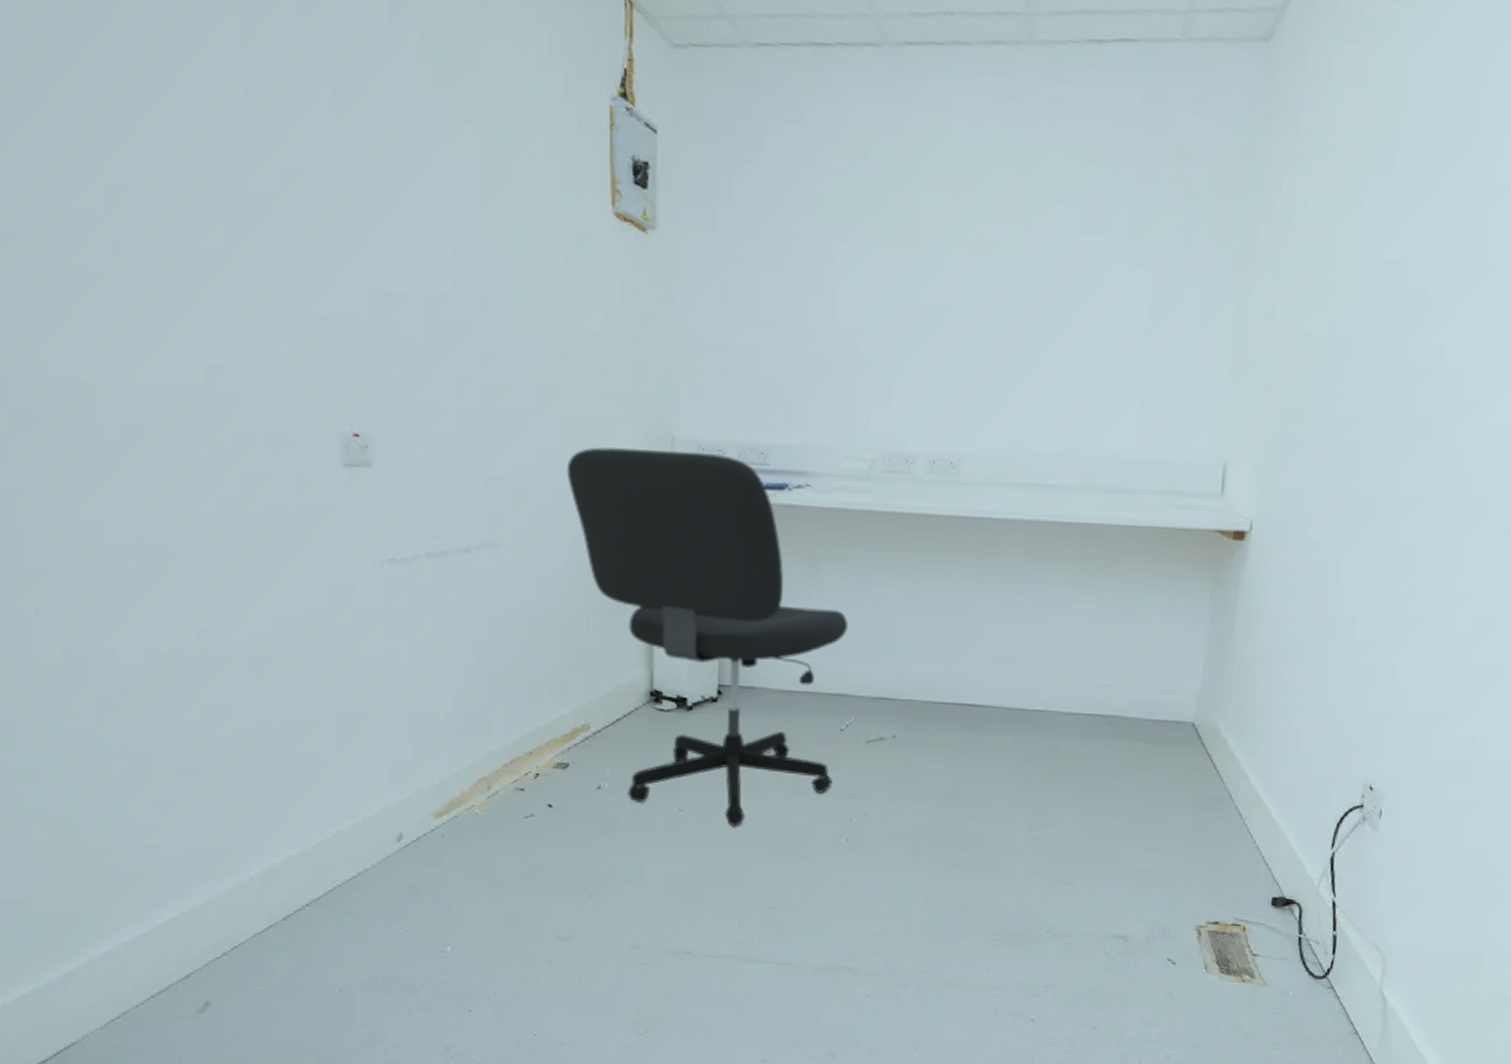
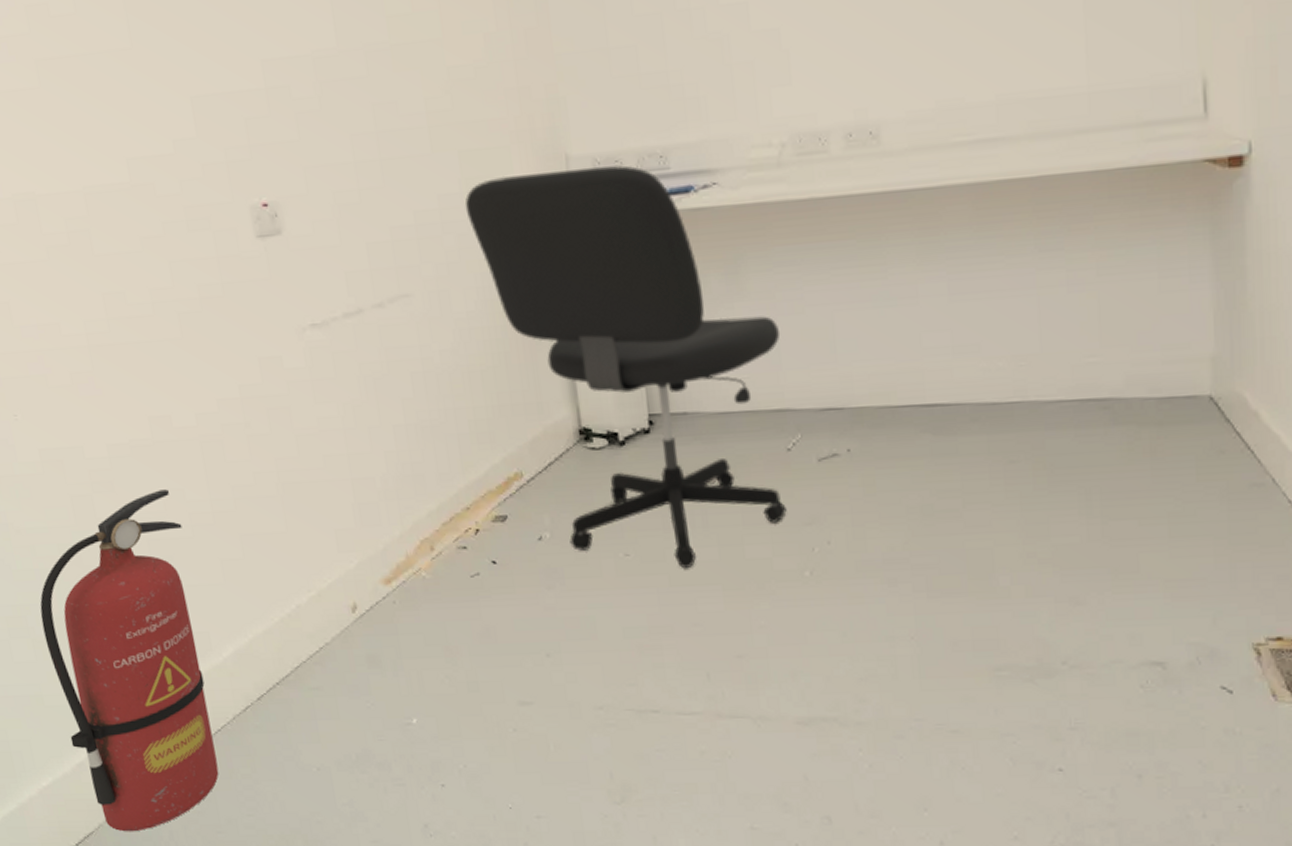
fire extinguisher: none [41,703,230,1044] -> present [39,489,219,832]

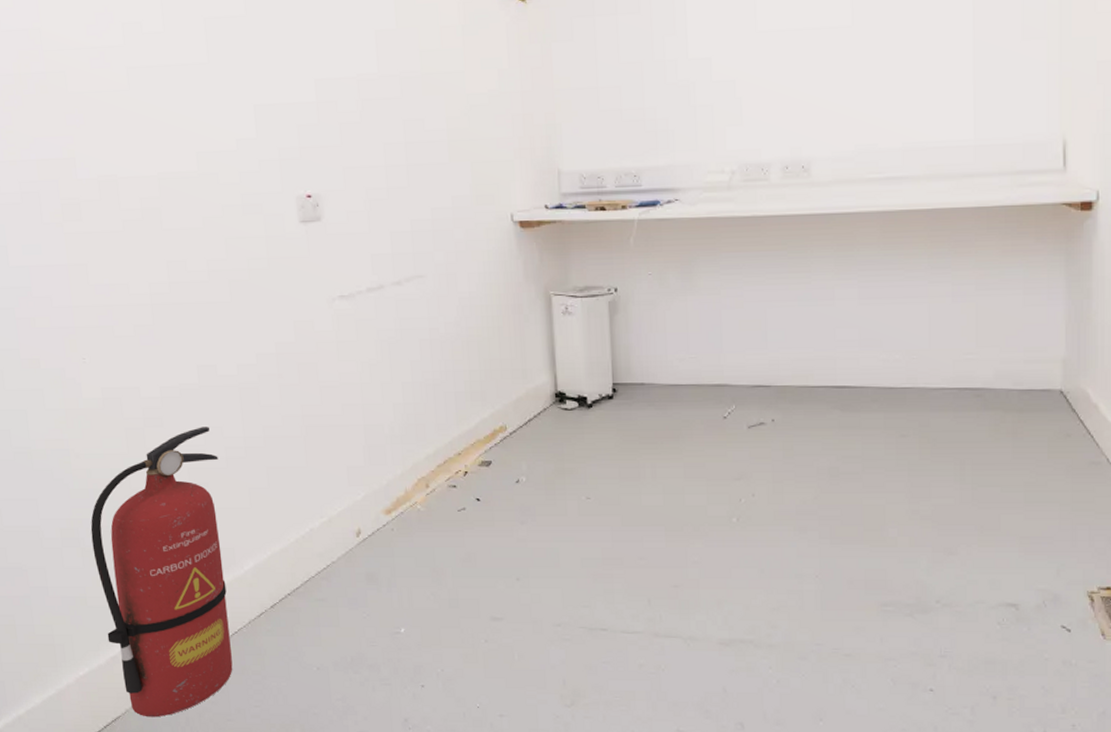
office chair: present [464,165,787,568] -> none [473,181,723,511]

